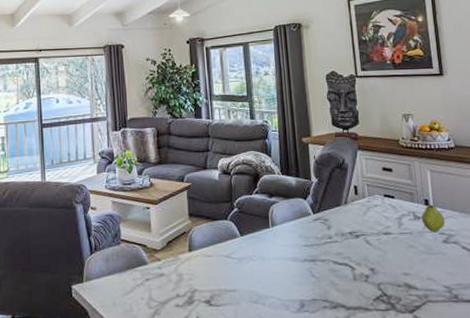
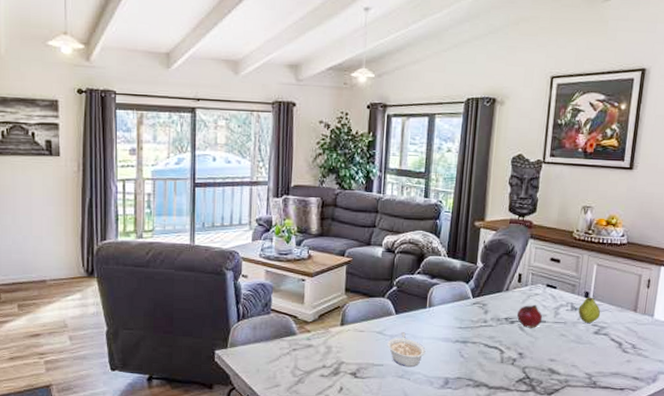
legume: none [237,254,276,292] -> present [387,332,426,368]
fruit: none [361,216,387,241] -> present [517,304,543,328]

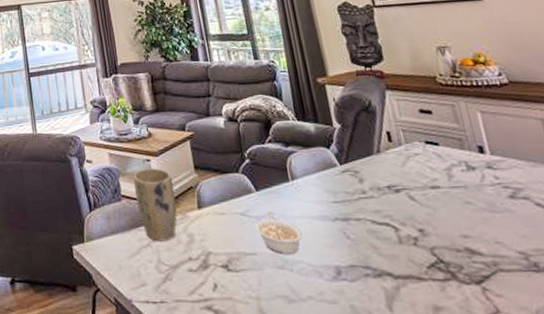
plant pot: none [284,287,323,351] -> present [133,168,177,242]
fruit: present [517,304,543,328] -> none [400,166,435,197]
fruit: present [578,297,601,323] -> none [476,151,509,185]

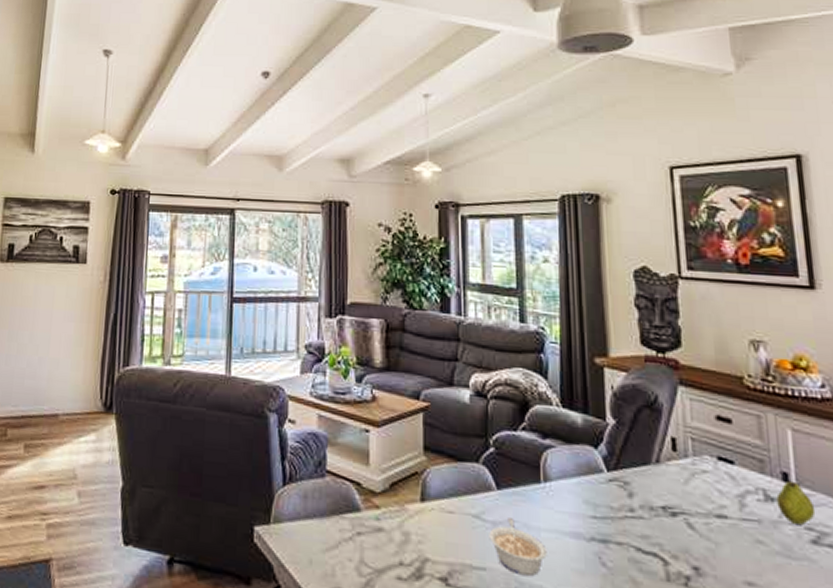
plant pot: present [133,168,177,242] -> none [343,440,395,538]
fruit: none [476,151,509,185] -> present [776,480,816,525]

